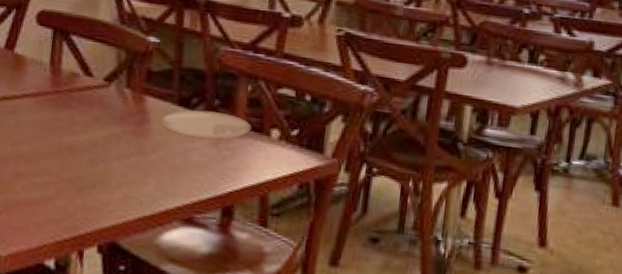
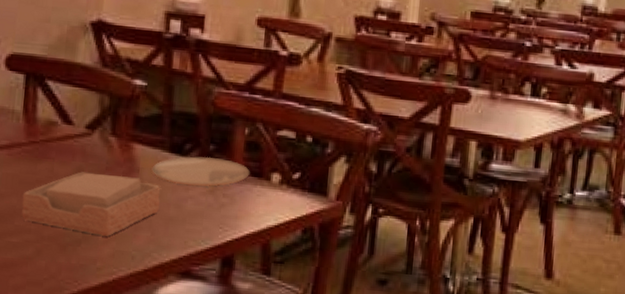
napkin holder: none [45,120,168,182] -> present [22,172,160,236]

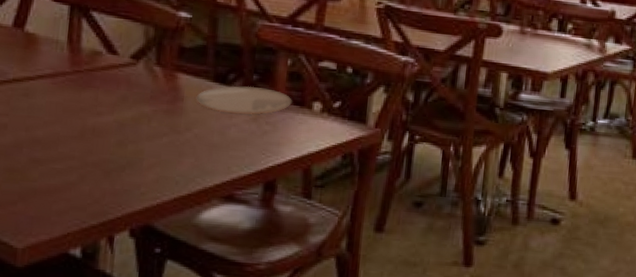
napkin holder: present [22,172,160,236] -> none [65,100,204,162]

